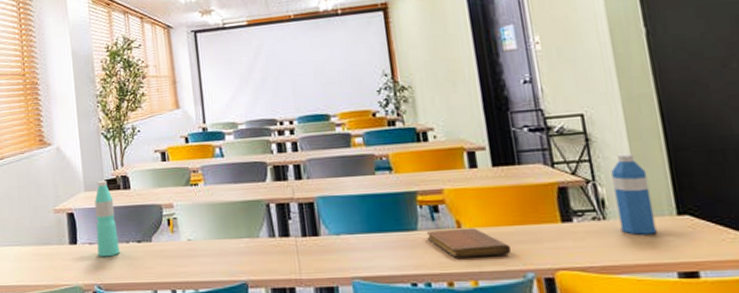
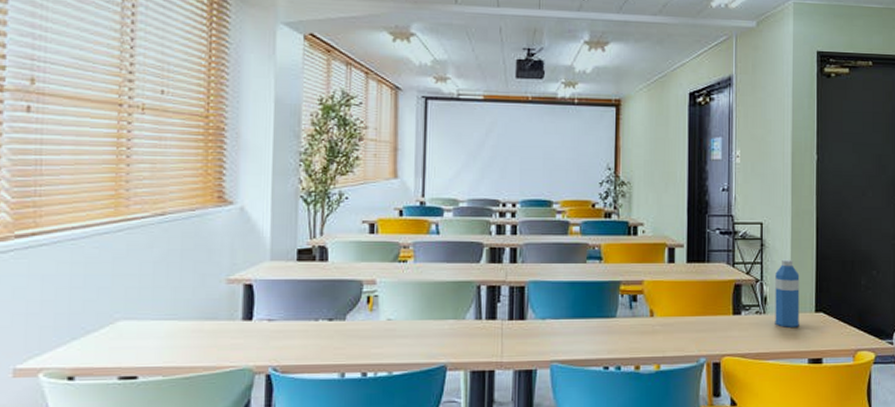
water bottle: present [94,180,120,257] -> none [278,249,306,336]
notebook: present [426,228,512,258] -> none [623,317,691,344]

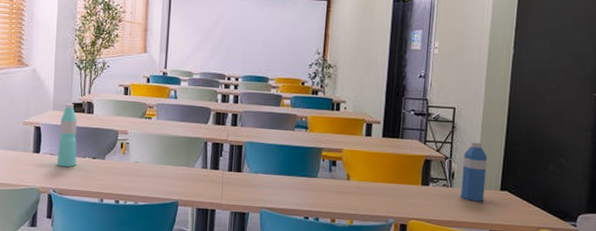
water bottle: none [278,249,306,336] -> present [57,103,77,168]

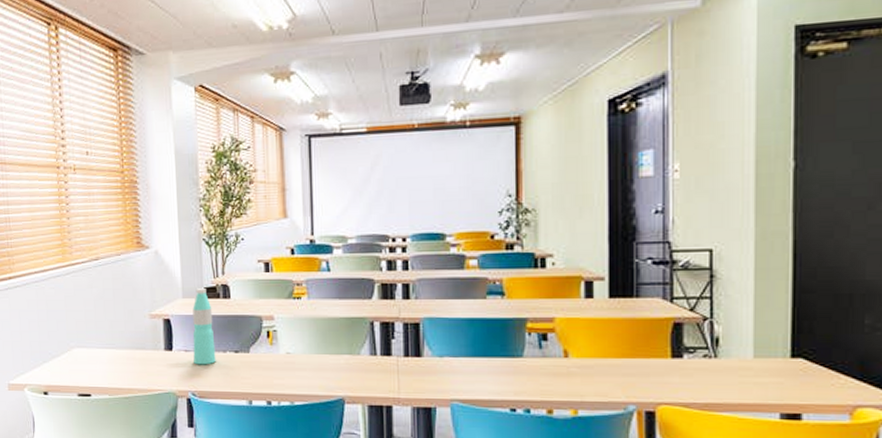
water bottle: present [460,141,488,202] -> none [731,293,767,375]

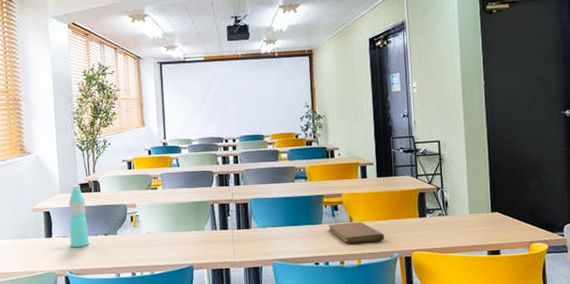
notebook: none [531,357,617,387] -> present [328,222,385,244]

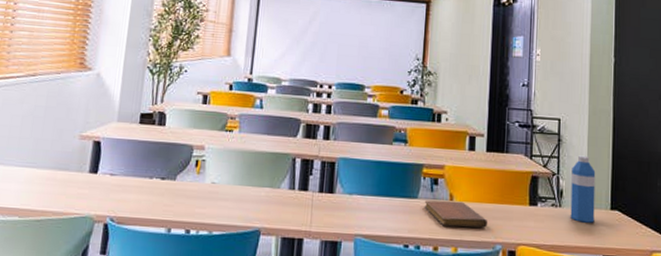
water bottle: present [69,184,89,248] -> none [117,113,146,191]
water bottle: none [454,169,478,226] -> present [570,155,596,223]

